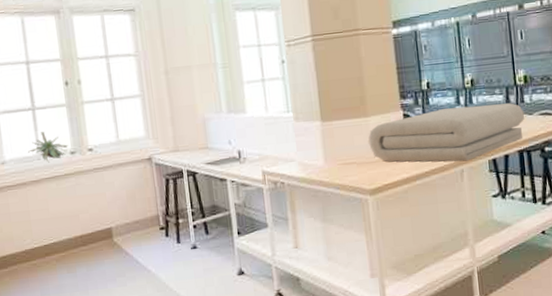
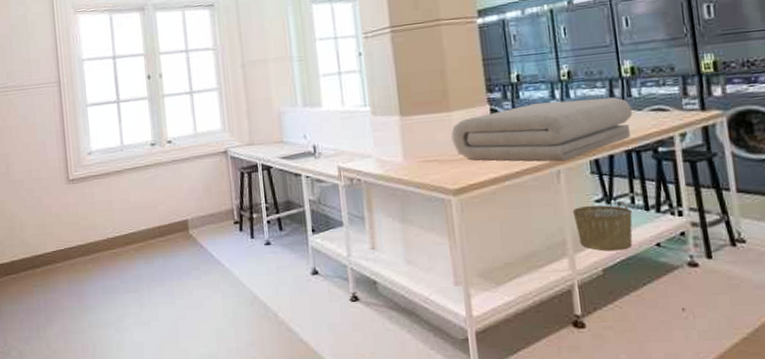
plant: present [28,132,68,163] -> none [112,124,149,154]
basket: none [473,195,523,240] -> present [572,201,633,251]

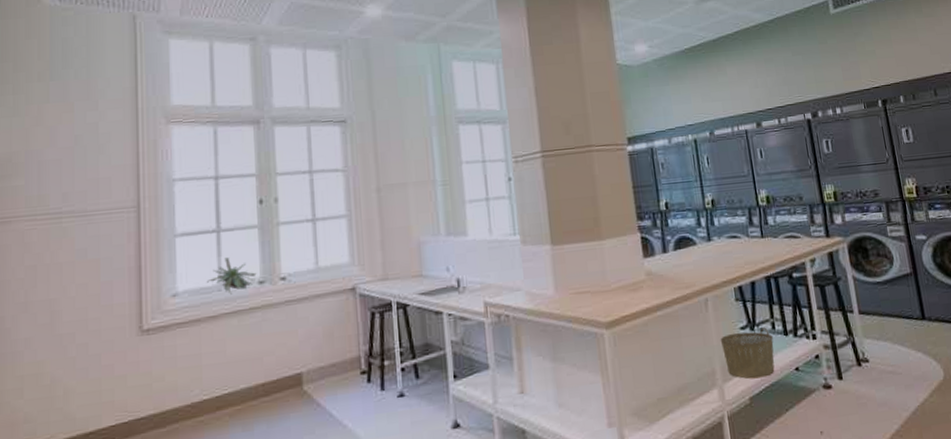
plant: none [112,124,149,154] -> present [207,257,257,295]
towel: present [451,97,633,162] -> none [603,225,770,291]

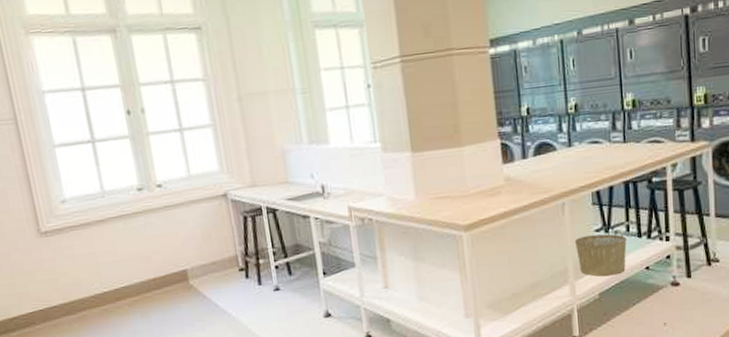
plant: present [207,257,257,295] -> none [90,166,134,201]

